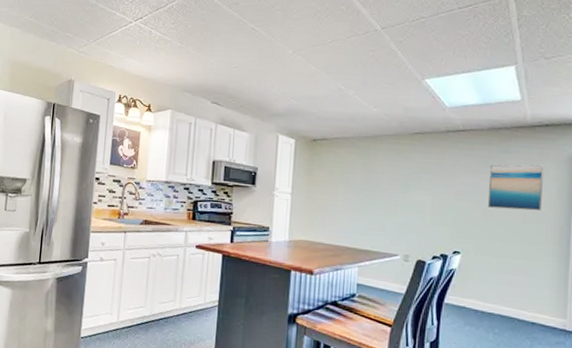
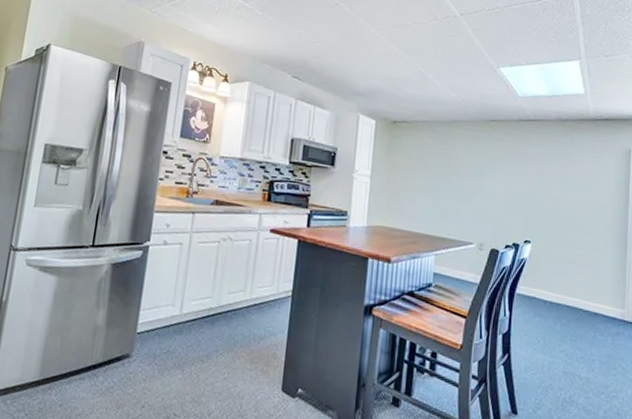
wall art: present [487,164,543,211] -> none [555,155,604,203]

